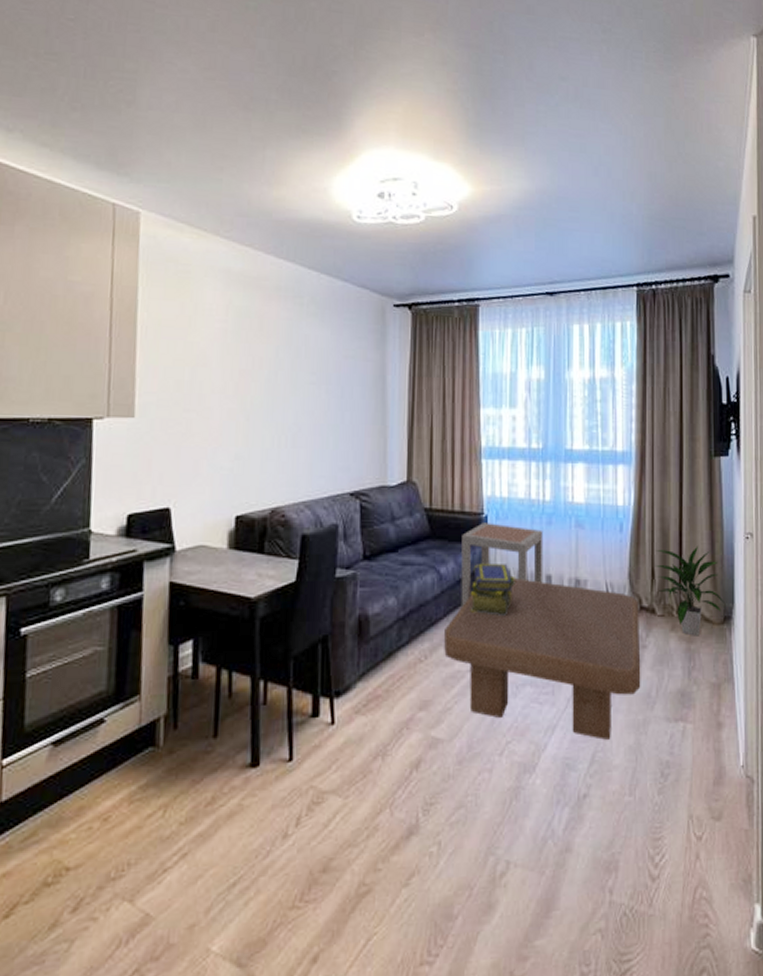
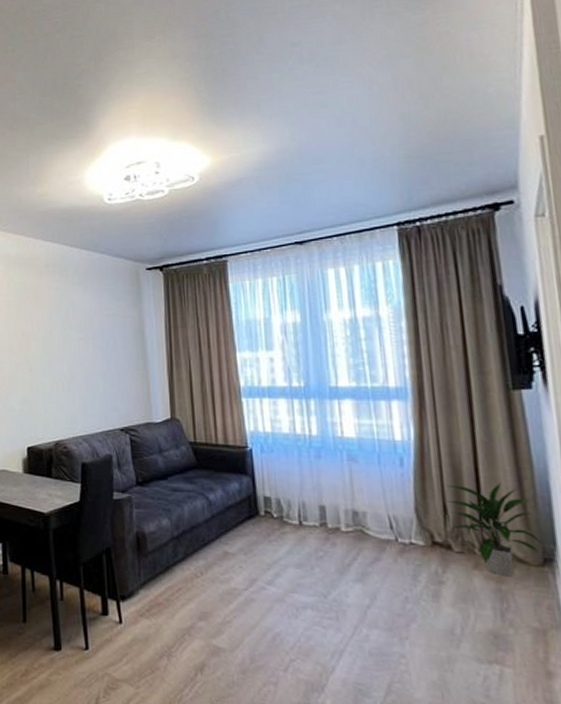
coffee table: present [444,578,641,740] -> none [218,507,441,672]
side table: present [460,523,544,606] -> none [228,455,317,530]
stack of books: present [470,562,517,617] -> none [240,491,288,543]

